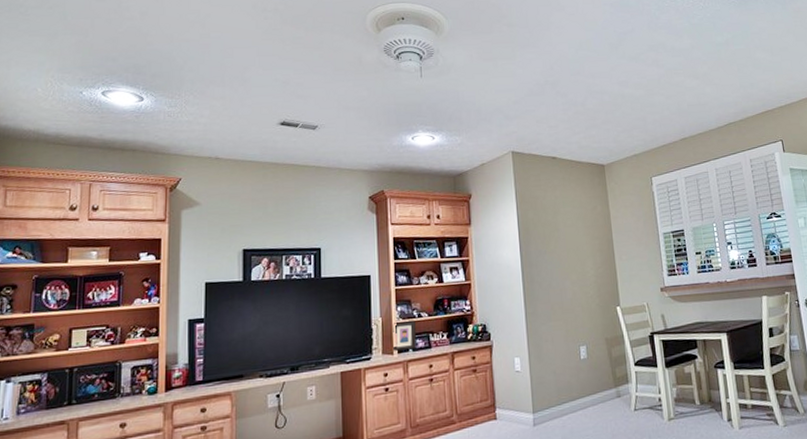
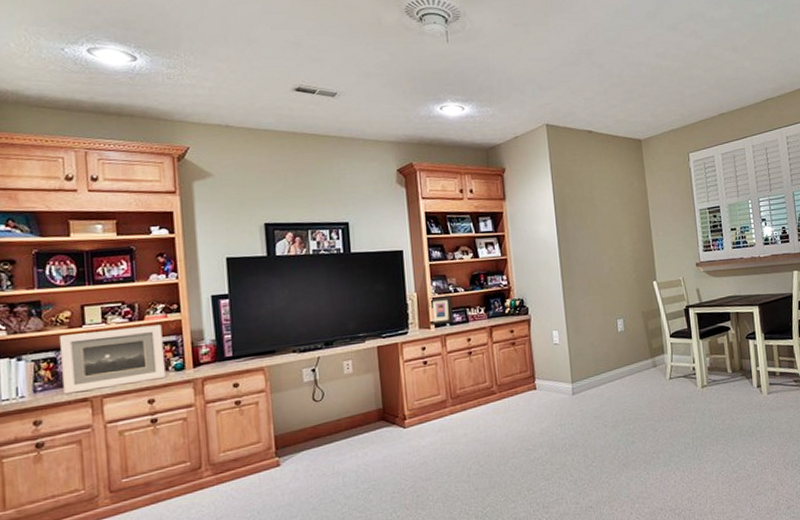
picture frame: none [44,348,140,417] -> present [60,324,167,394]

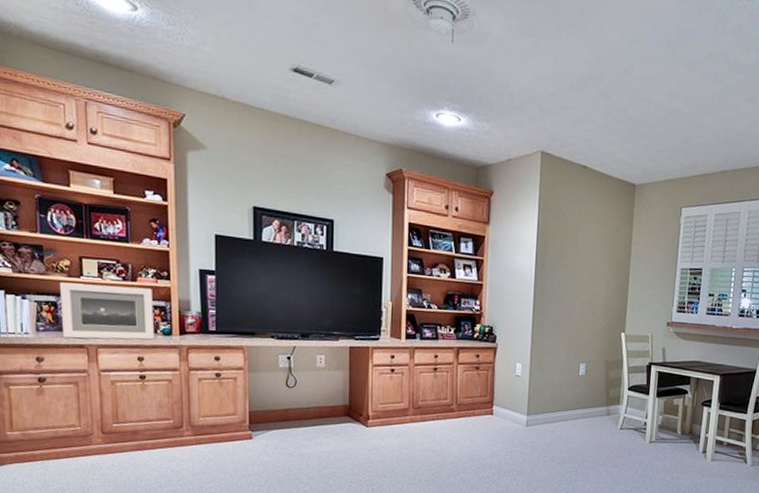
picture frame: present [428,296,454,326] -> none [400,309,425,338]

